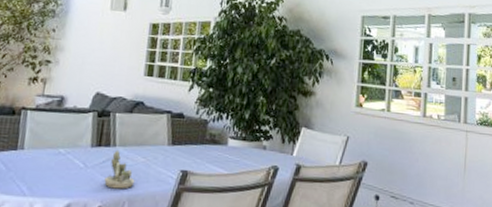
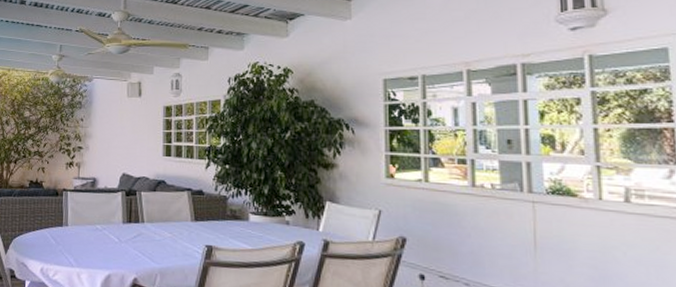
succulent planter: present [104,149,135,189] -> none [137,225,164,263]

